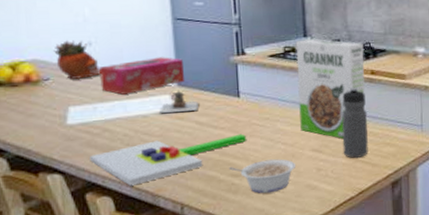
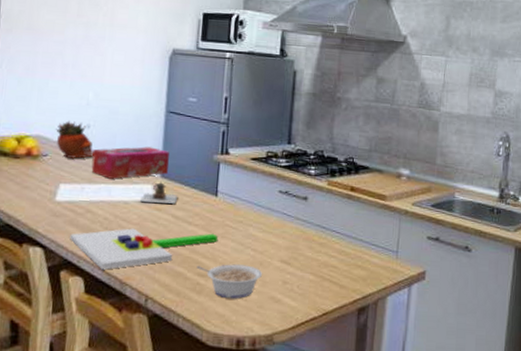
cereal box: present [295,39,365,139] -> none [272,146,347,253]
water bottle: present [342,87,368,158] -> none [312,201,342,276]

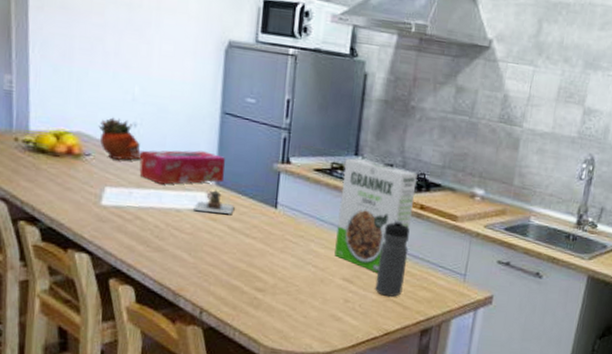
chopping board: present [70,228,219,270] -> none [118,238,278,280]
legume: present [197,264,263,299] -> none [254,279,324,316]
cereal box: none [272,146,347,253] -> present [334,158,418,273]
water bottle: none [312,201,342,276] -> present [375,219,410,297]

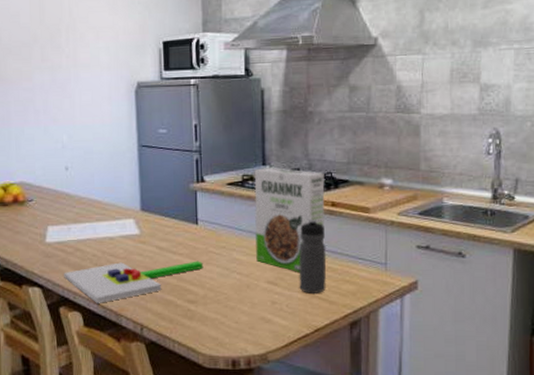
succulent planter: present [99,117,142,161] -> none [37,165,75,202]
chopping board: none [118,238,278,280] -> present [64,261,204,303]
tissue box: present [139,150,225,185] -> none [74,182,148,217]
teapot: present [194,189,234,214] -> none [124,214,159,236]

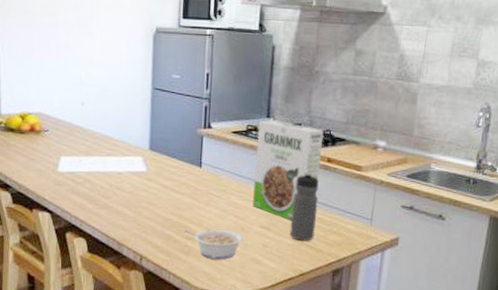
chopping board: present [64,261,204,303] -> none [72,196,204,232]
legume: none [186,288,251,323] -> present [184,229,245,260]

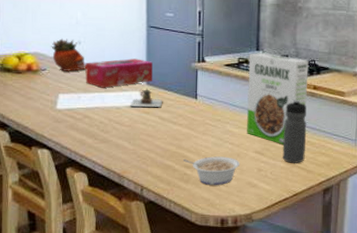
succulent planter: none [54,99,89,134] -> present [51,38,86,72]
tissue box: none [87,122,157,152] -> present [85,58,153,88]
teapot: none [132,153,165,174] -> present [130,88,162,107]

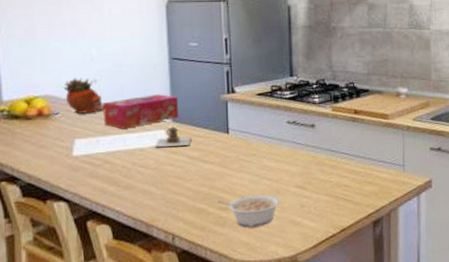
cereal box: present [247,53,309,144] -> none [282,79,348,176]
water bottle: present [282,99,307,163] -> none [325,125,351,196]

